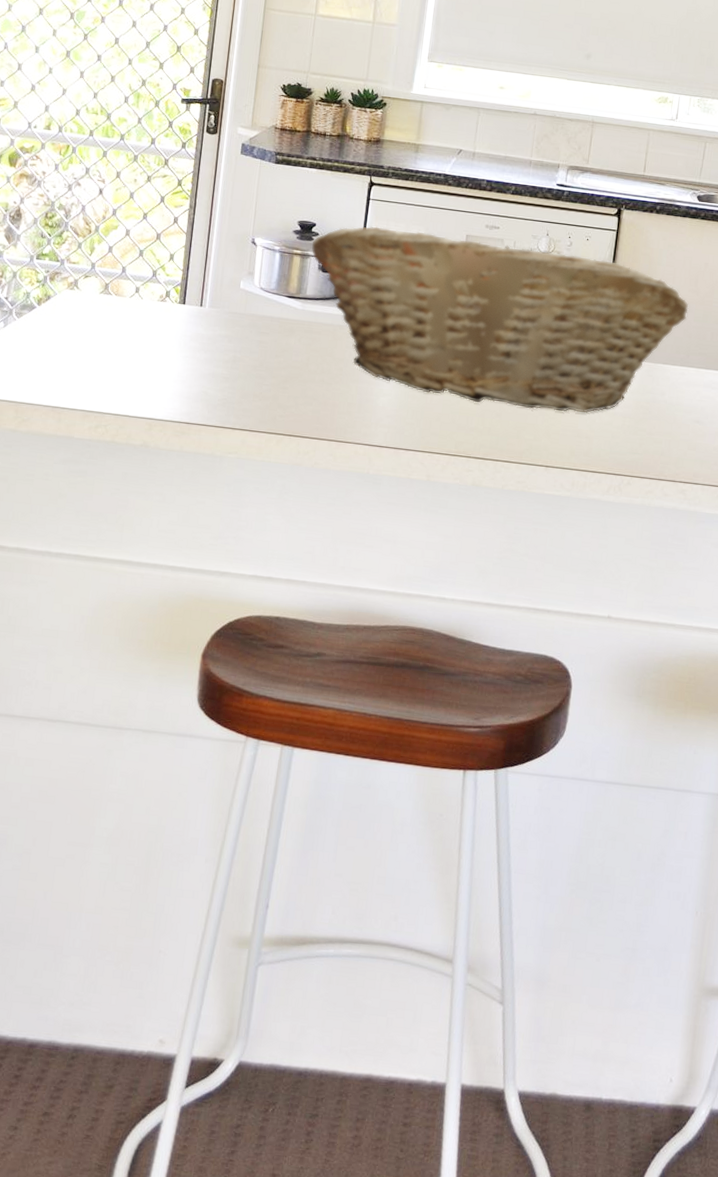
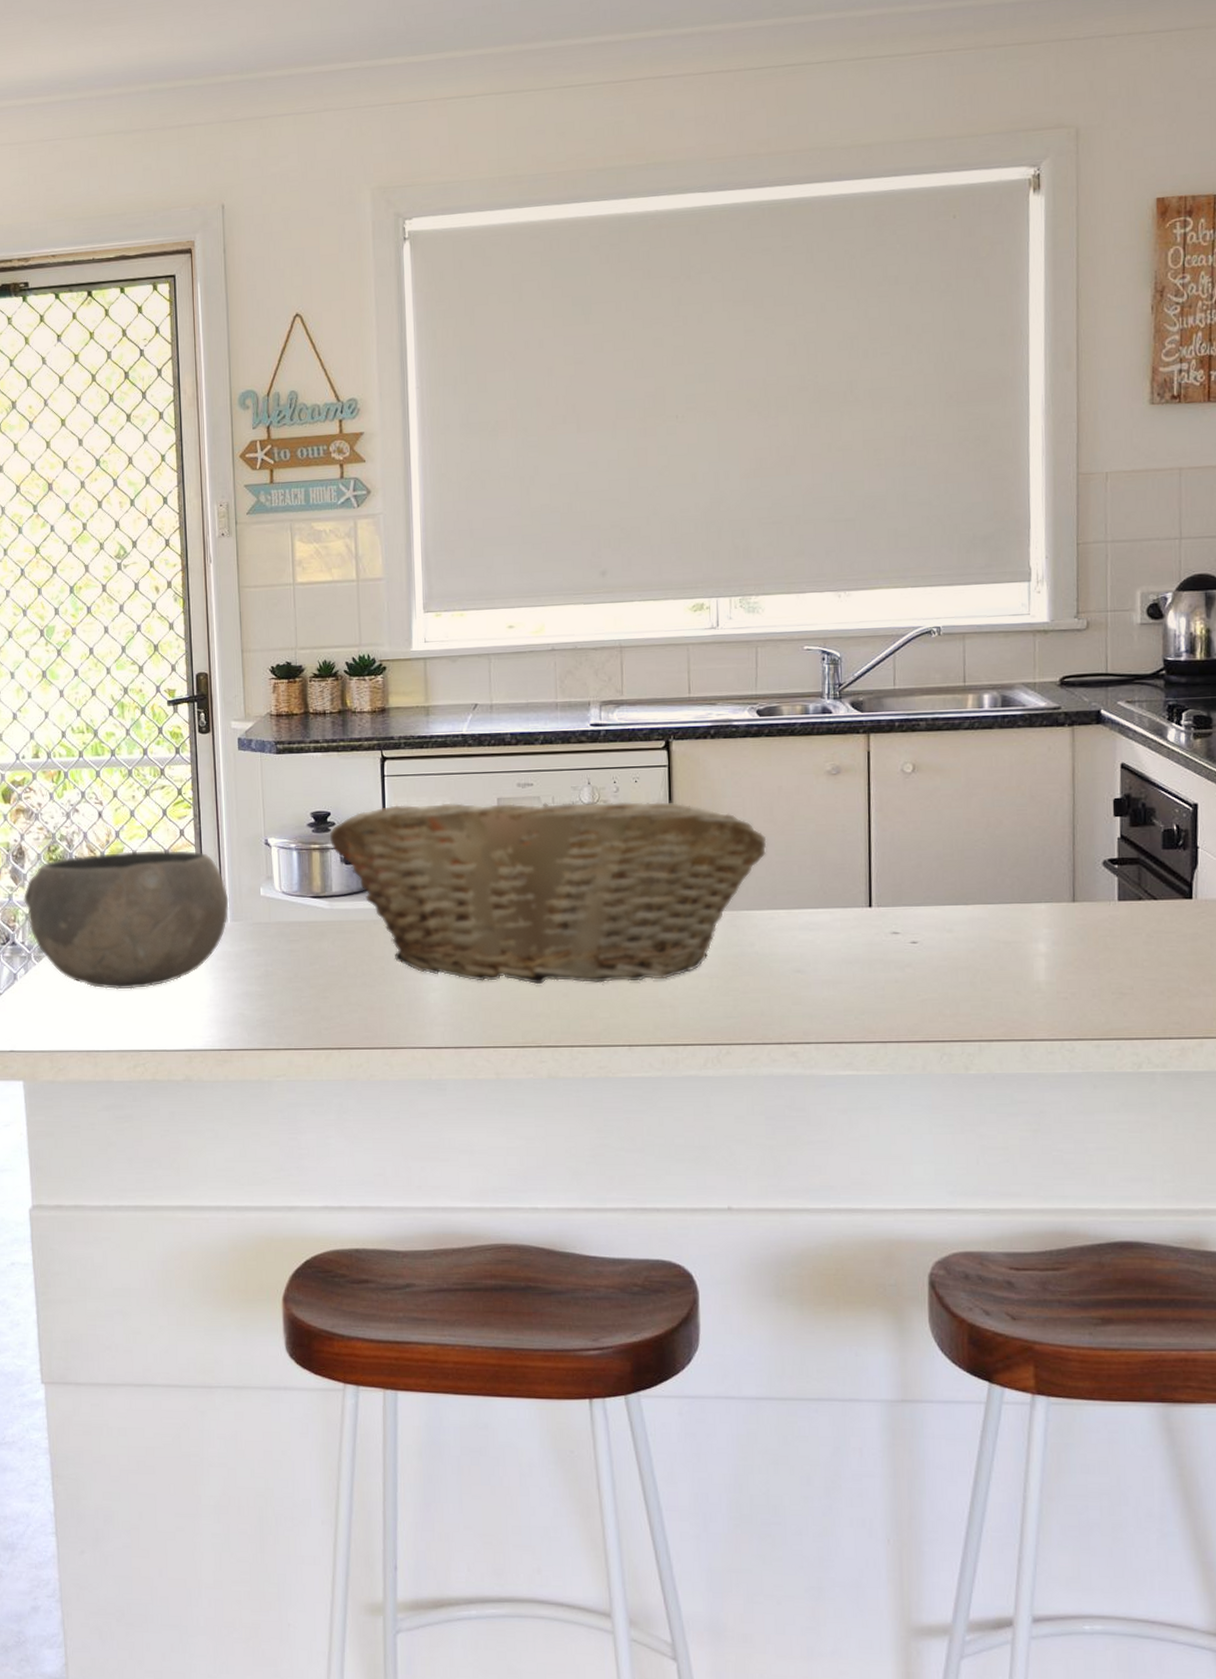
bowl: none [13,225,210,356] -> present [23,850,229,990]

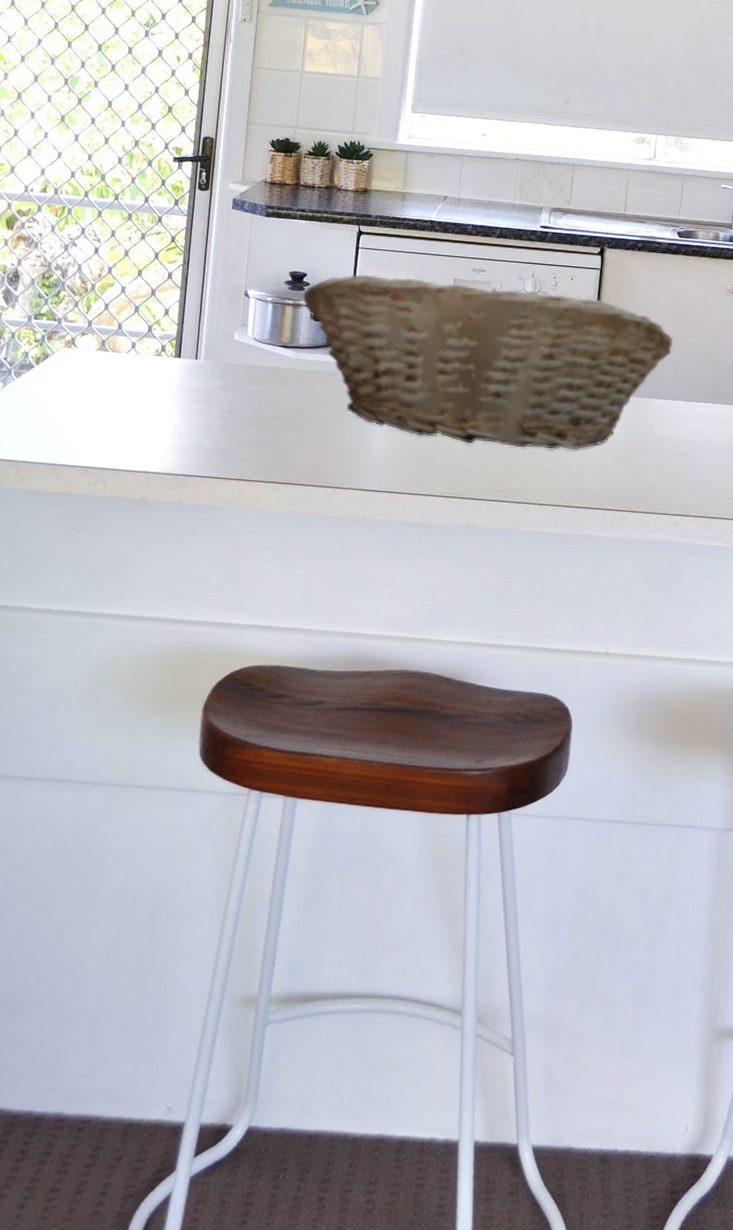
bowl: present [23,850,229,990] -> none [12,285,205,412]

